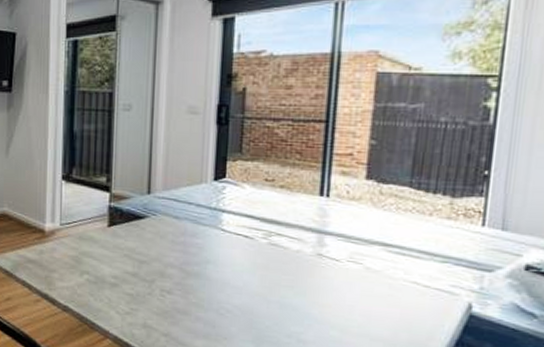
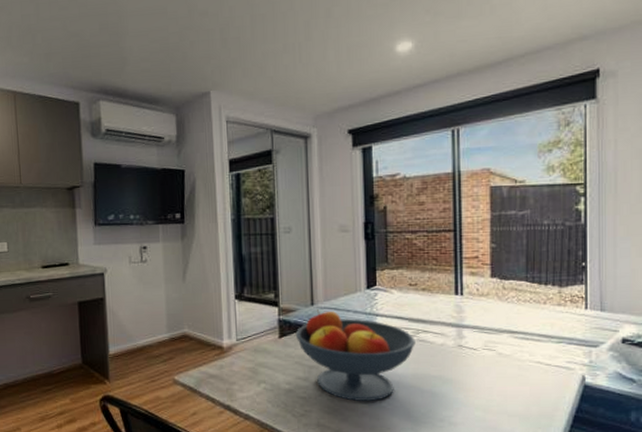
fruit bowl: none [126,199,266,307] -> present [295,309,415,402]

